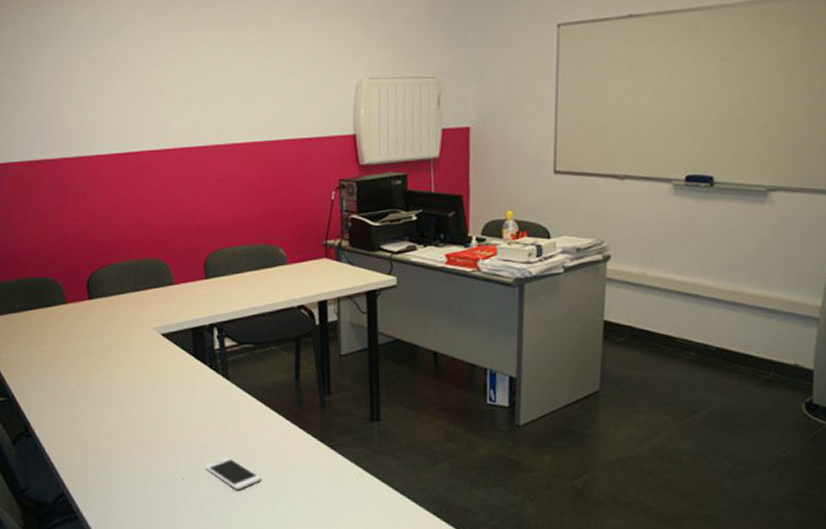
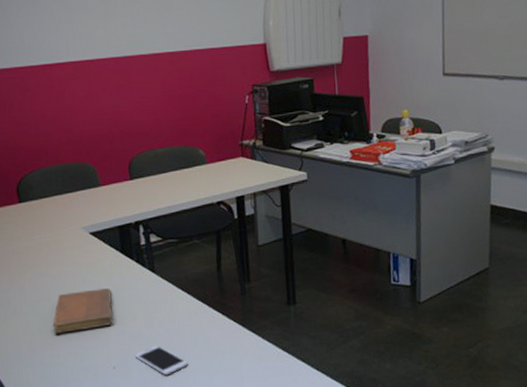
notebook: none [120,393,182,439] -> present [53,288,112,333]

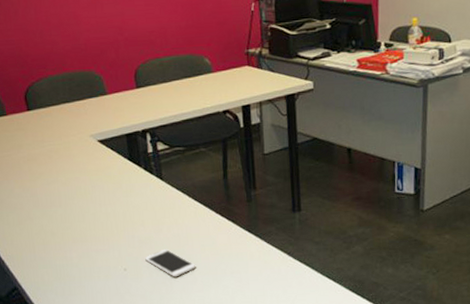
notebook: present [53,288,112,333] -> none [65,194,122,237]

